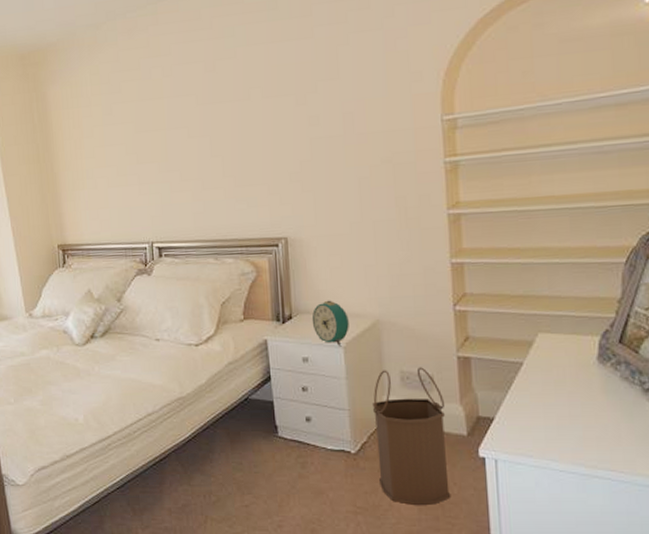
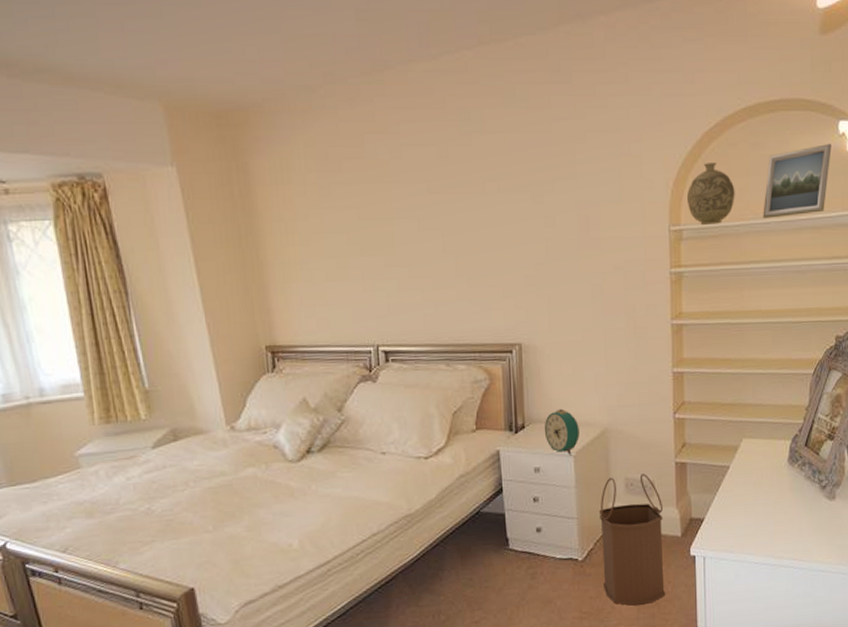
decorative vase: none [460,48,518,113] -> present [686,163,735,226]
picture frame: none [552,14,636,100] -> present [763,144,832,219]

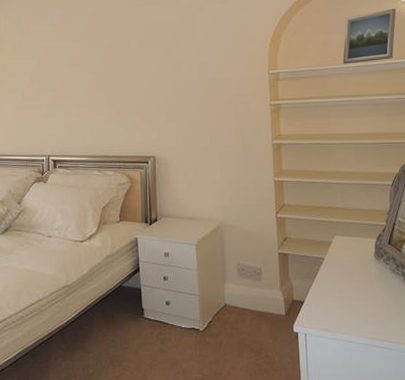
alarm clock: present [544,408,580,455] -> none [172,207,200,243]
basket: present [598,473,666,606] -> none [216,261,274,372]
decorative vase: present [686,163,735,226] -> none [281,24,320,70]

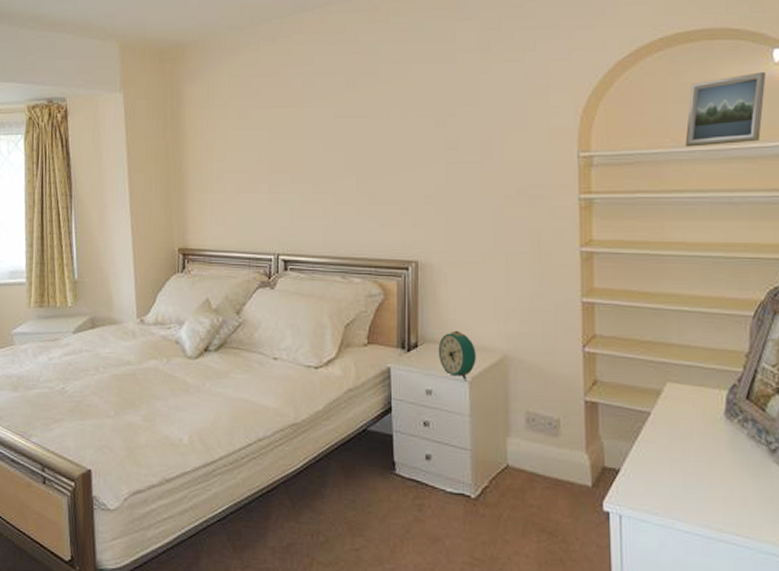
alarm clock: none [172,207,200,243] -> present [438,330,476,380]

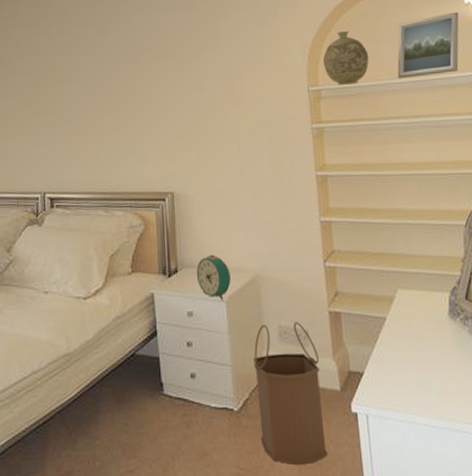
basket: none [495,409,573,561] -> present [252,322,328,465]
decorative vase: none [597,91,653,153] -> present [322,31,369,86]

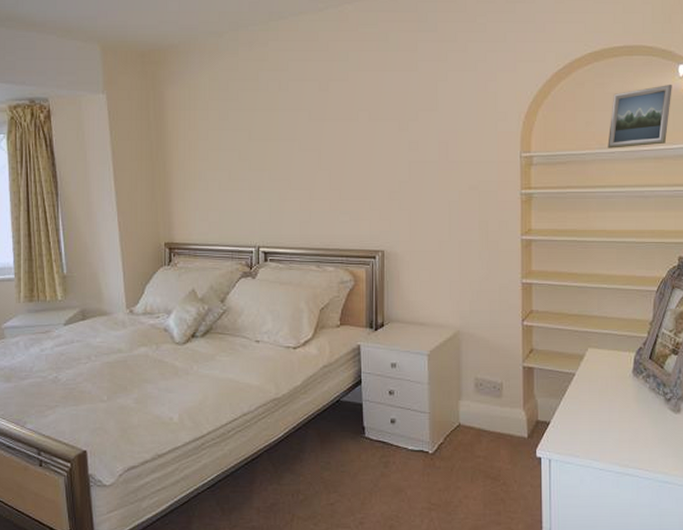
alarm clock: present [196,254,231,300] -> none [401,310,434,353]
basket: present [252,322,328,465] -> none [449,375,512,501]
decorative vase: present [322,31,369,86] -> none [536,99,582,153]

